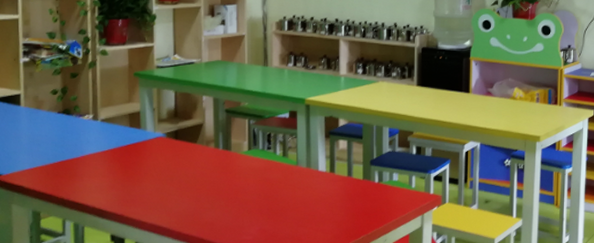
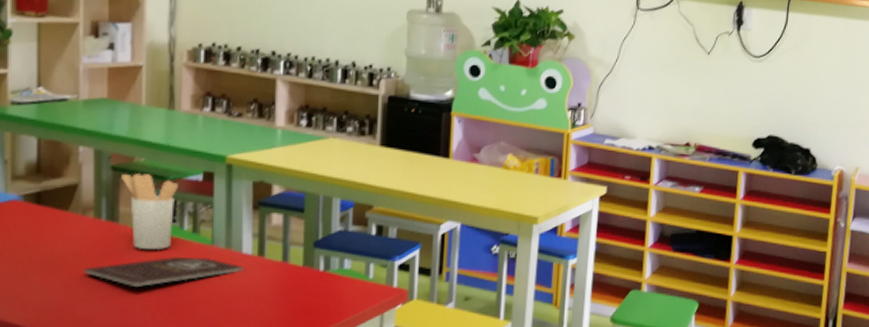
book: none [208,175,319,199] -> present [84,257,243,288]
utensil holder: none [232,114,272,170] -> present [121,173,178,249]

